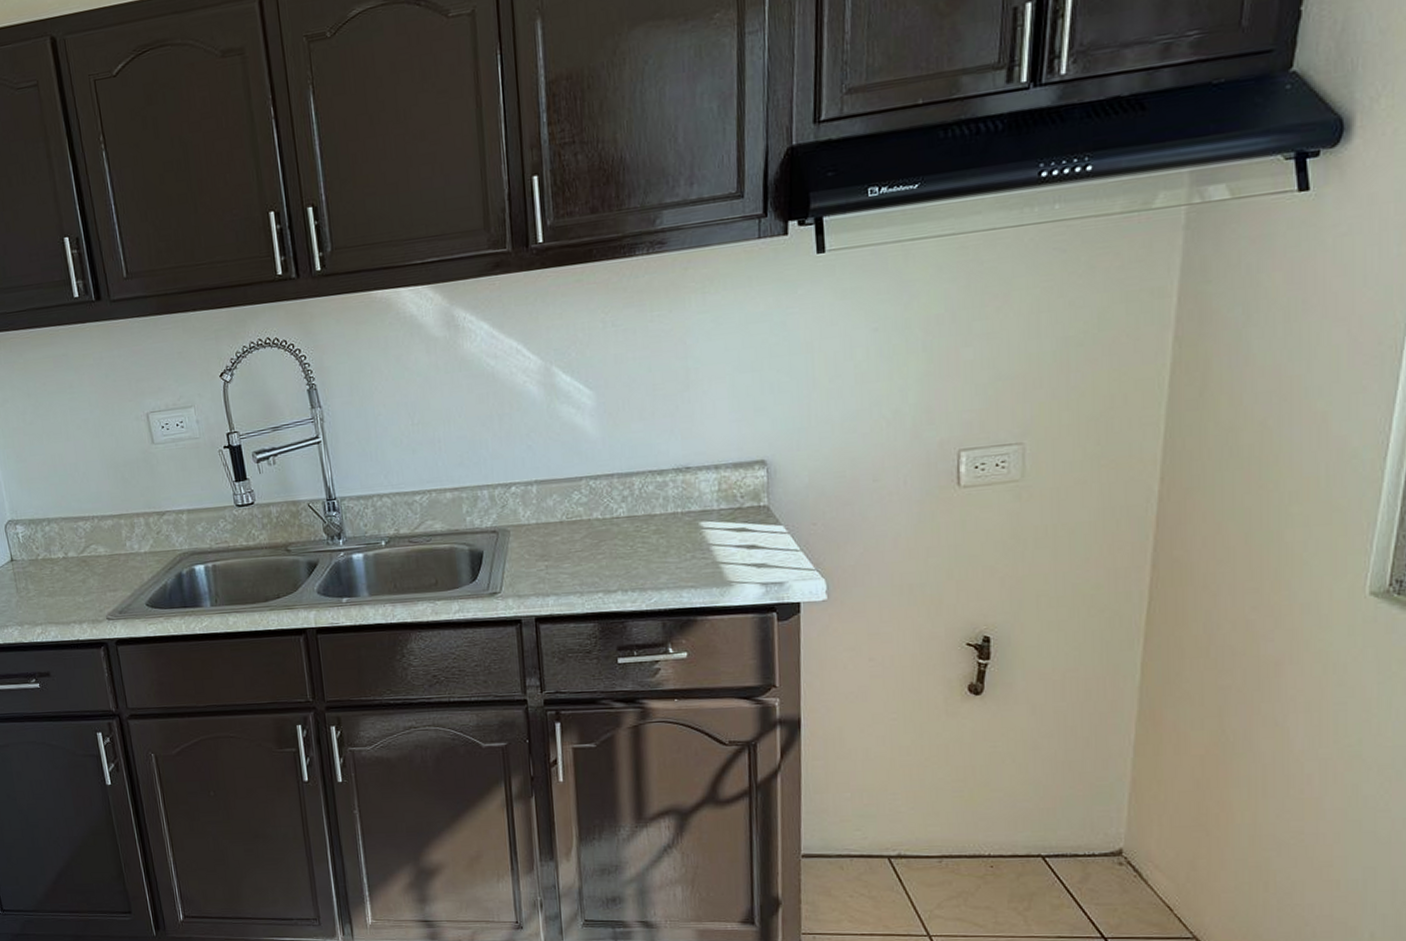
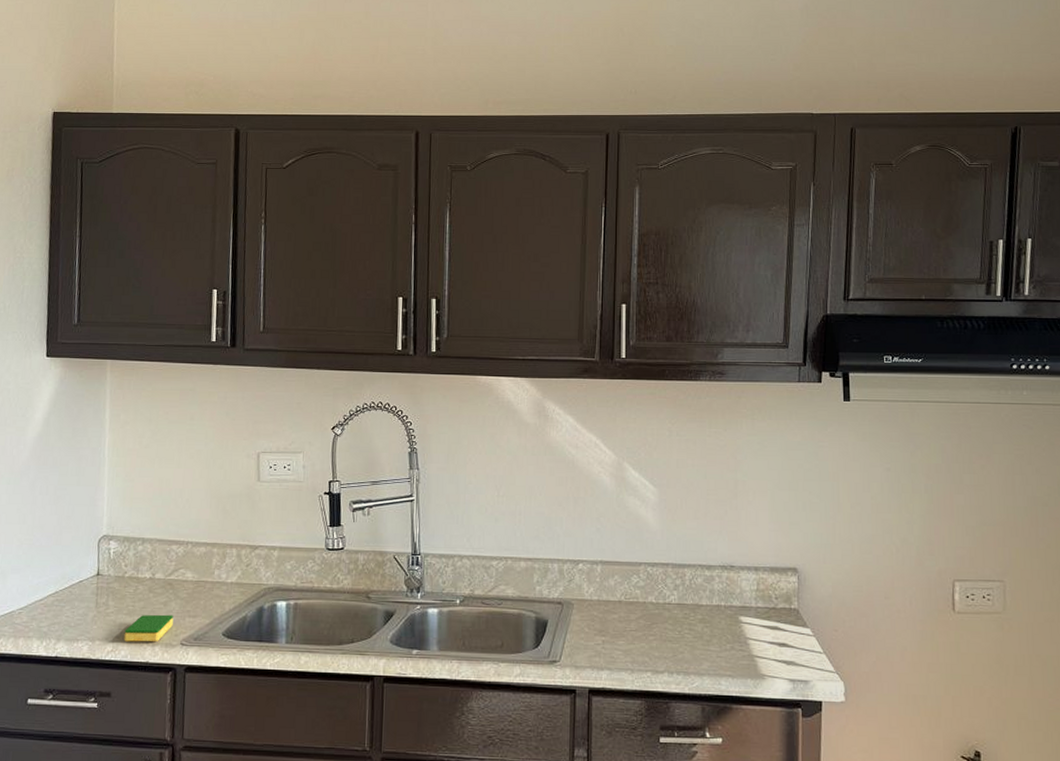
dish sponge: none [49,591,96,623] -> present [124,614,174,642]

